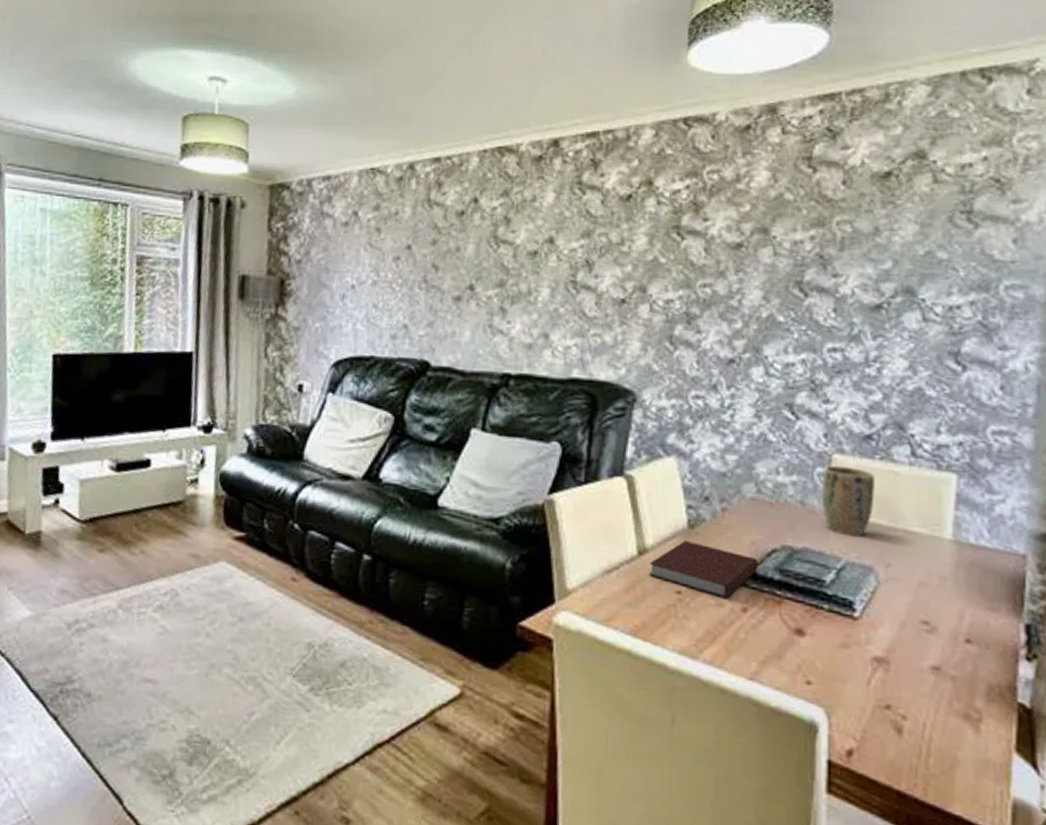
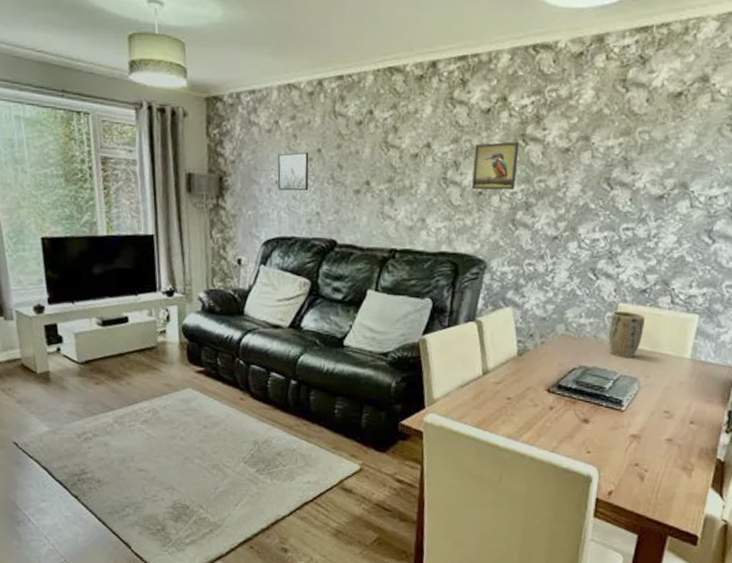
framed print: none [354,249,396,298] -> present [277,152,309,191]
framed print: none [611,235,673,298] -> present [472,142,520,190]
notebook: present [649,540,758,599] -> none [489,364,563,402]

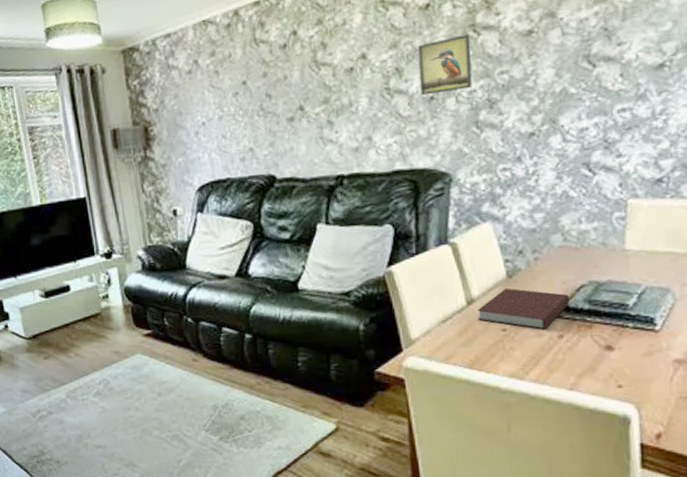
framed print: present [277,152,309,191] -> none [202,86,238,132]
notebook: none [489,364,563,402] -> present [477,287,570,330]
plant pot: present [608,311,645,359] -> none [620,208,668,266]

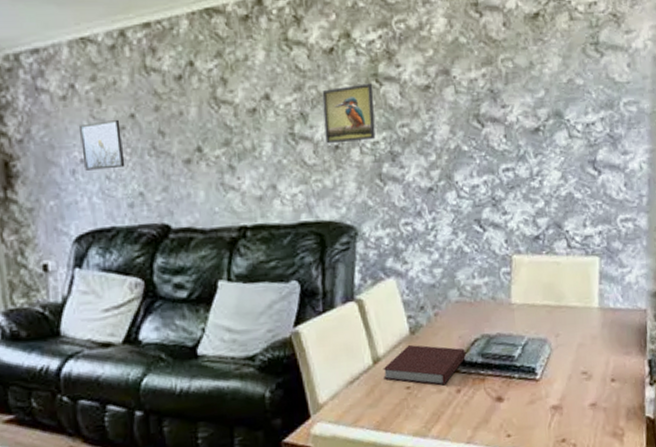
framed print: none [202,86,238,132] -> present [80,119,125,171]

